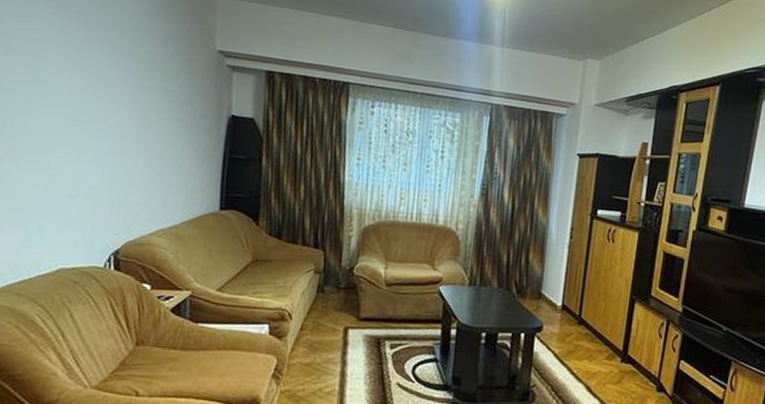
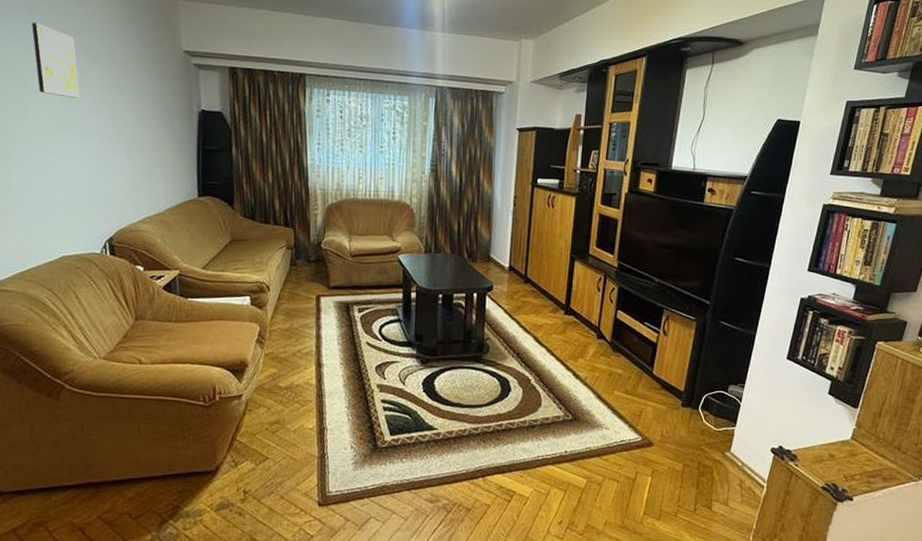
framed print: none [51,11,98,95] -> present [32,22,80,99]

